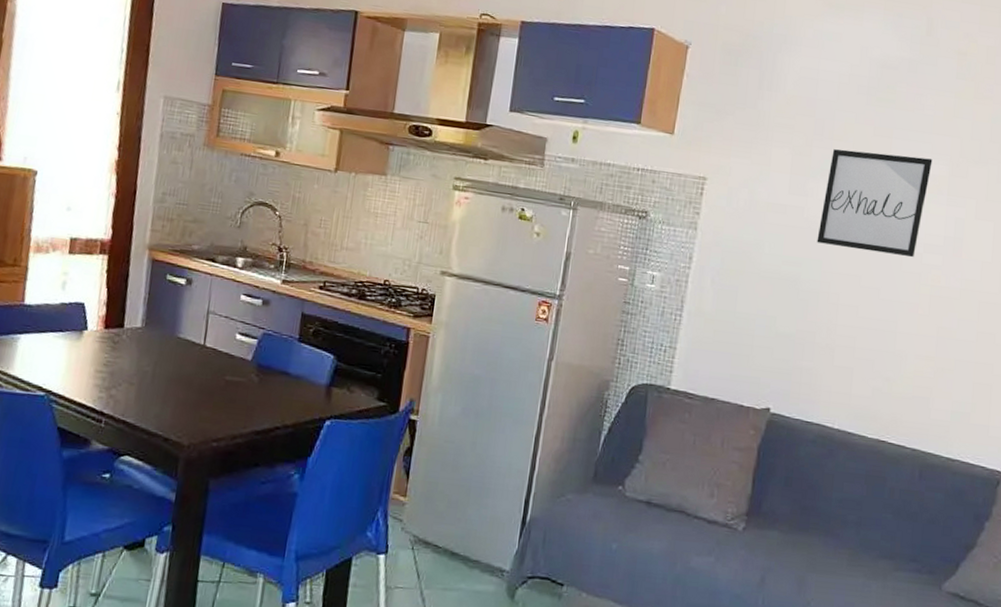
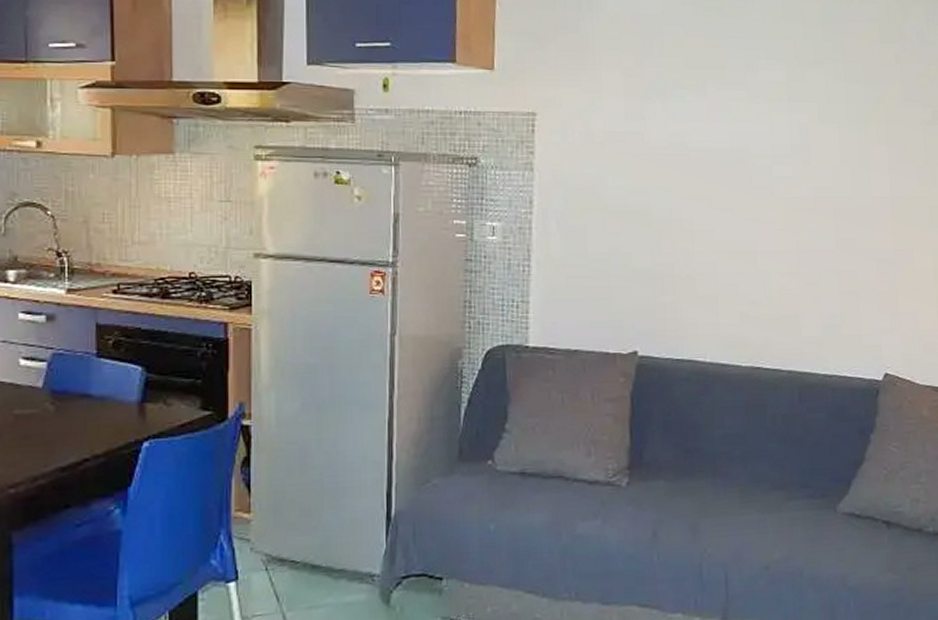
wall art: present [816,149,933,258] -> none [661,65,769,172]

